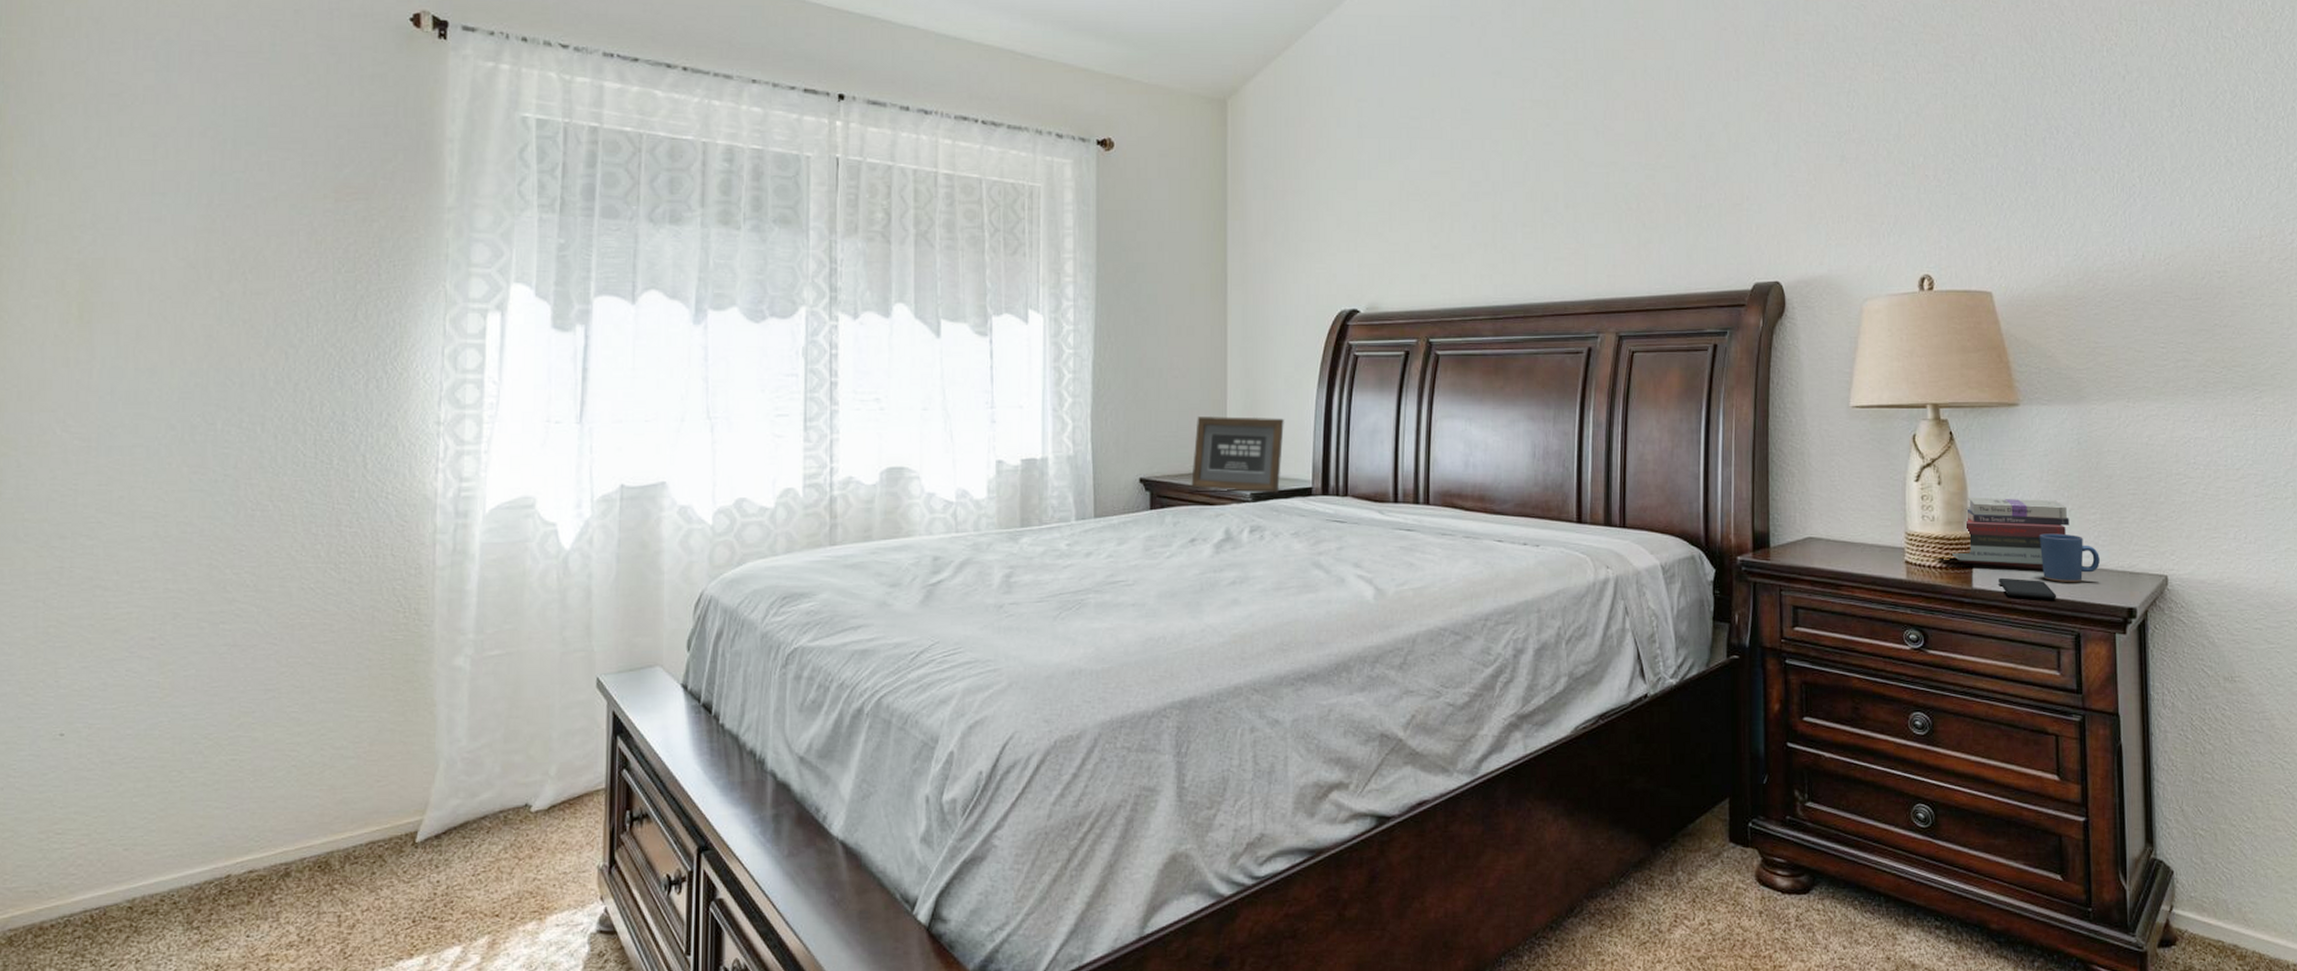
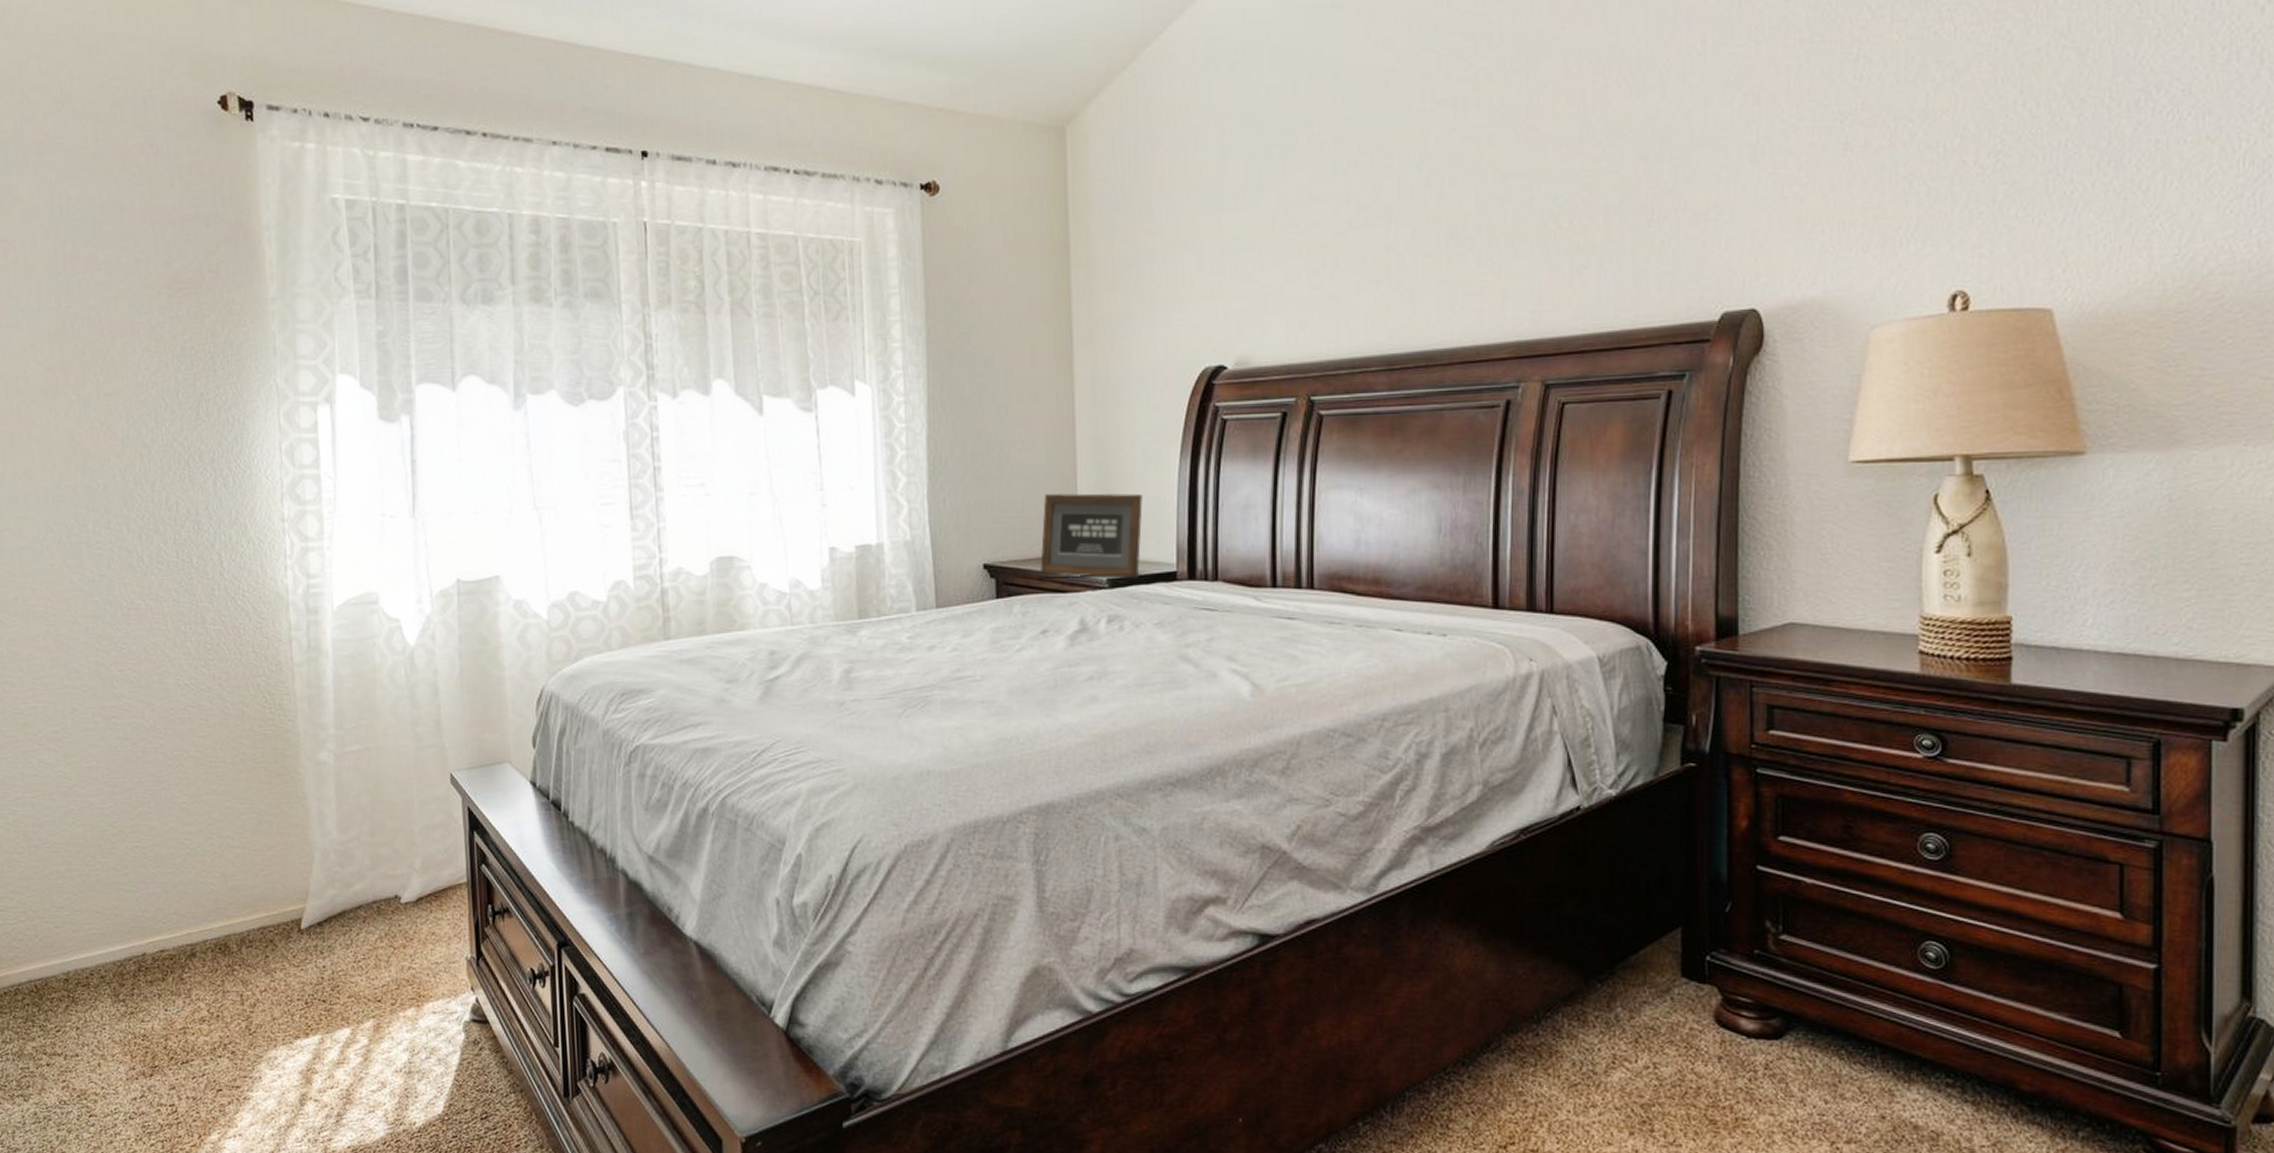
books: present [1950,497,2069,569] -> none [1981,571,2152,661]
mobile phone: present [1999,577,2057,600] -> none [2048,671,2130,699]
mug: present [2039,533,2100,583] -> none [2107,615,2193,678]

